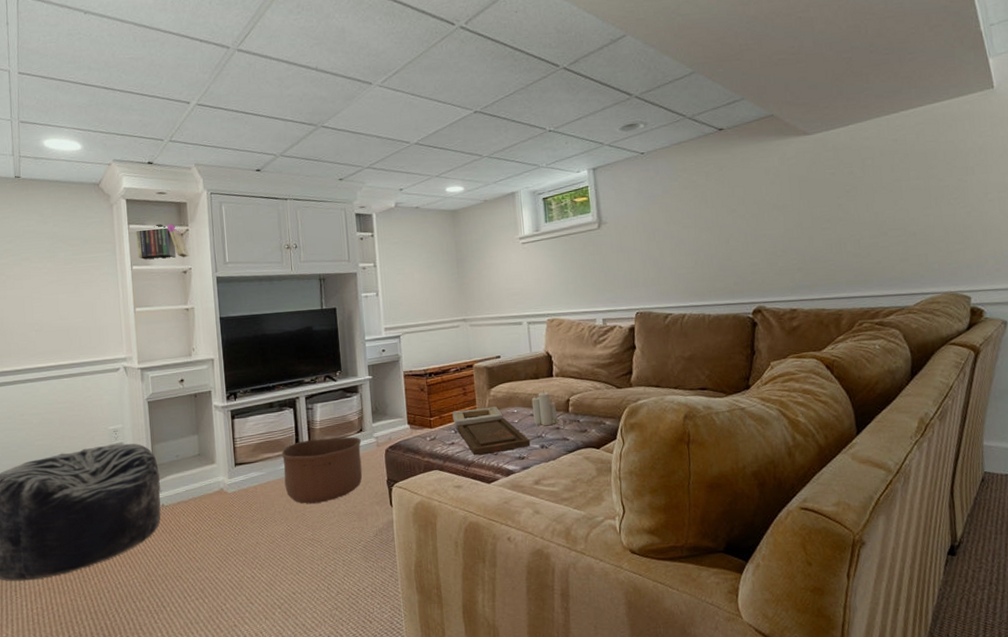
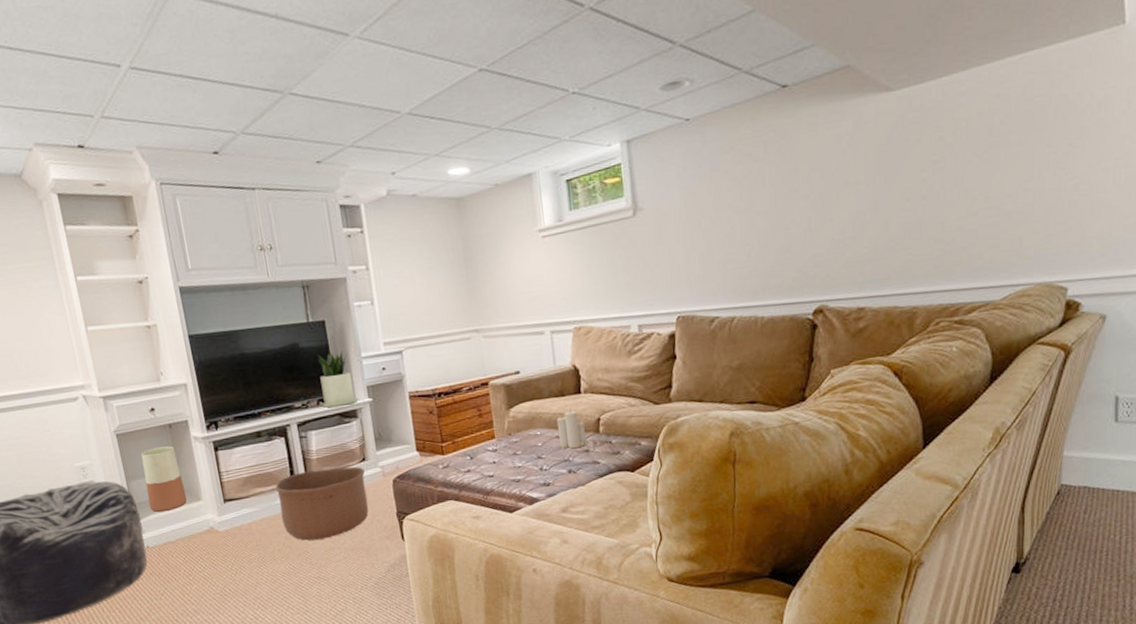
books: present [136,224,190,260] -> none [75,223,144,269]
vase: none [167,413,203,473] -> present [140,446,188,512]
planter: none [327,334,360,384] -> present [317,351,358,408]
book: present [452,406,503,429] -> none [466,428,525,455]
tray: present [457,418,531,456] -> none [472,441,557,484]

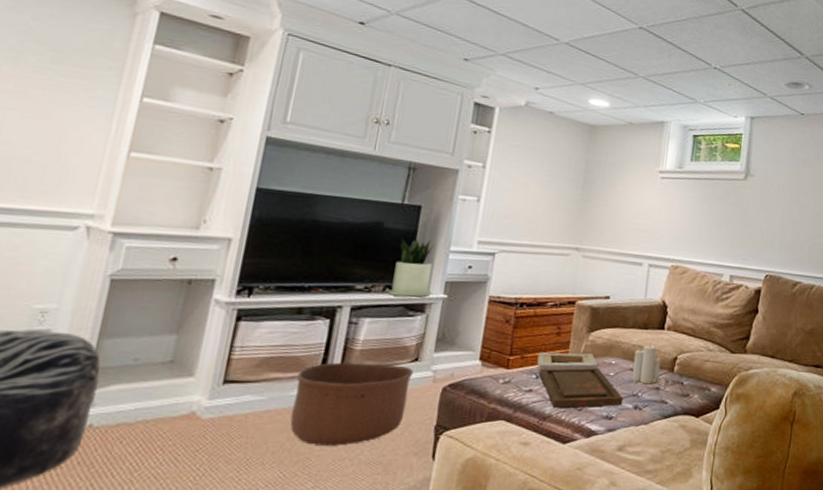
vase: present [140,446,188,512] -> none [116,303,184,383]
book: none [466,428,525,455] -> present [537,352,599,374]
tray: none [472,441,557,484] -> present [539,368,624,409]

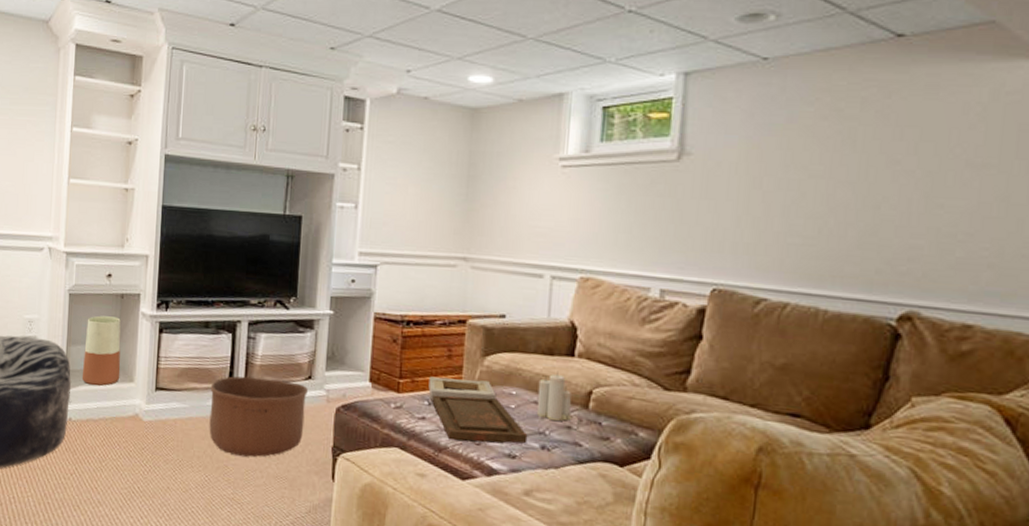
vase: none [116,303,184,383] -> present [81,315,121,386]
planter: present [386,238,435,298] -> none [277,250,319,313]

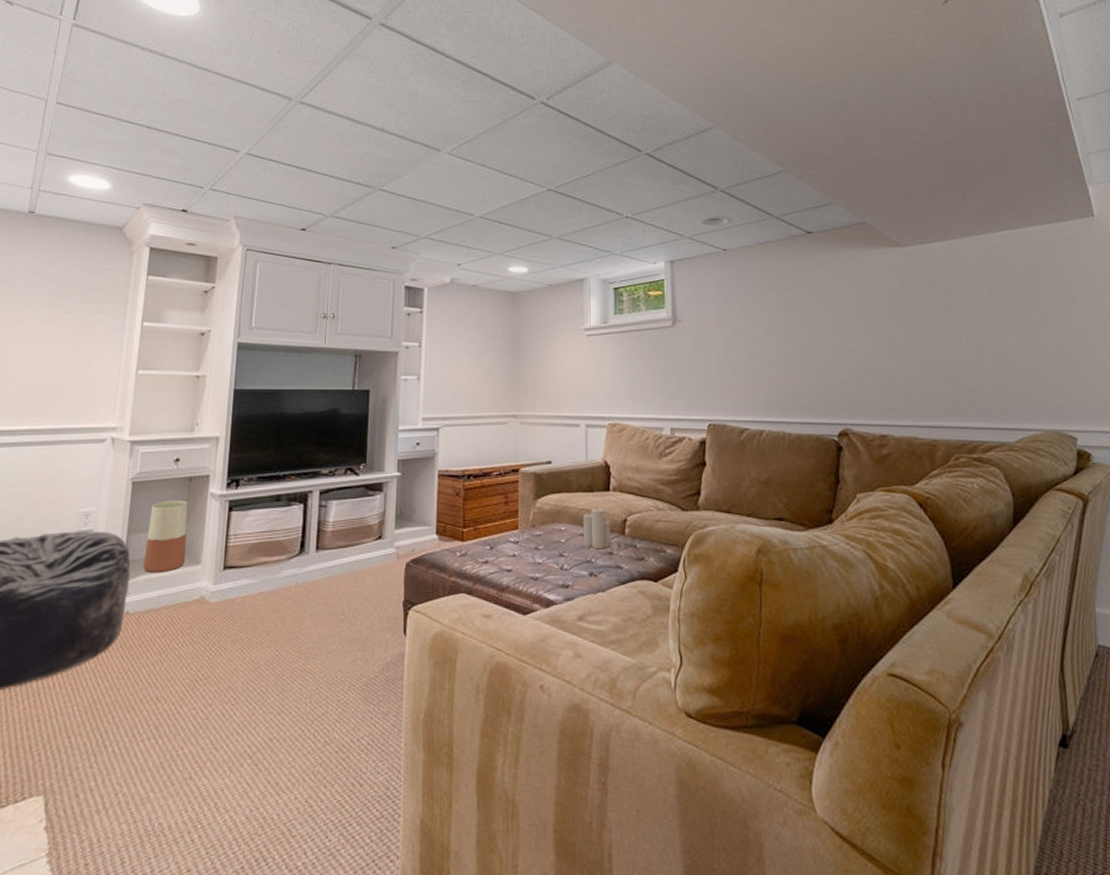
basket: present [209,376,308,457] -> none [280,544,378,624]
book: present [428,376,497,400] -> none [489,521,549,544]
tray: present [432,395,528,444] -> none [493,536,578,579]

